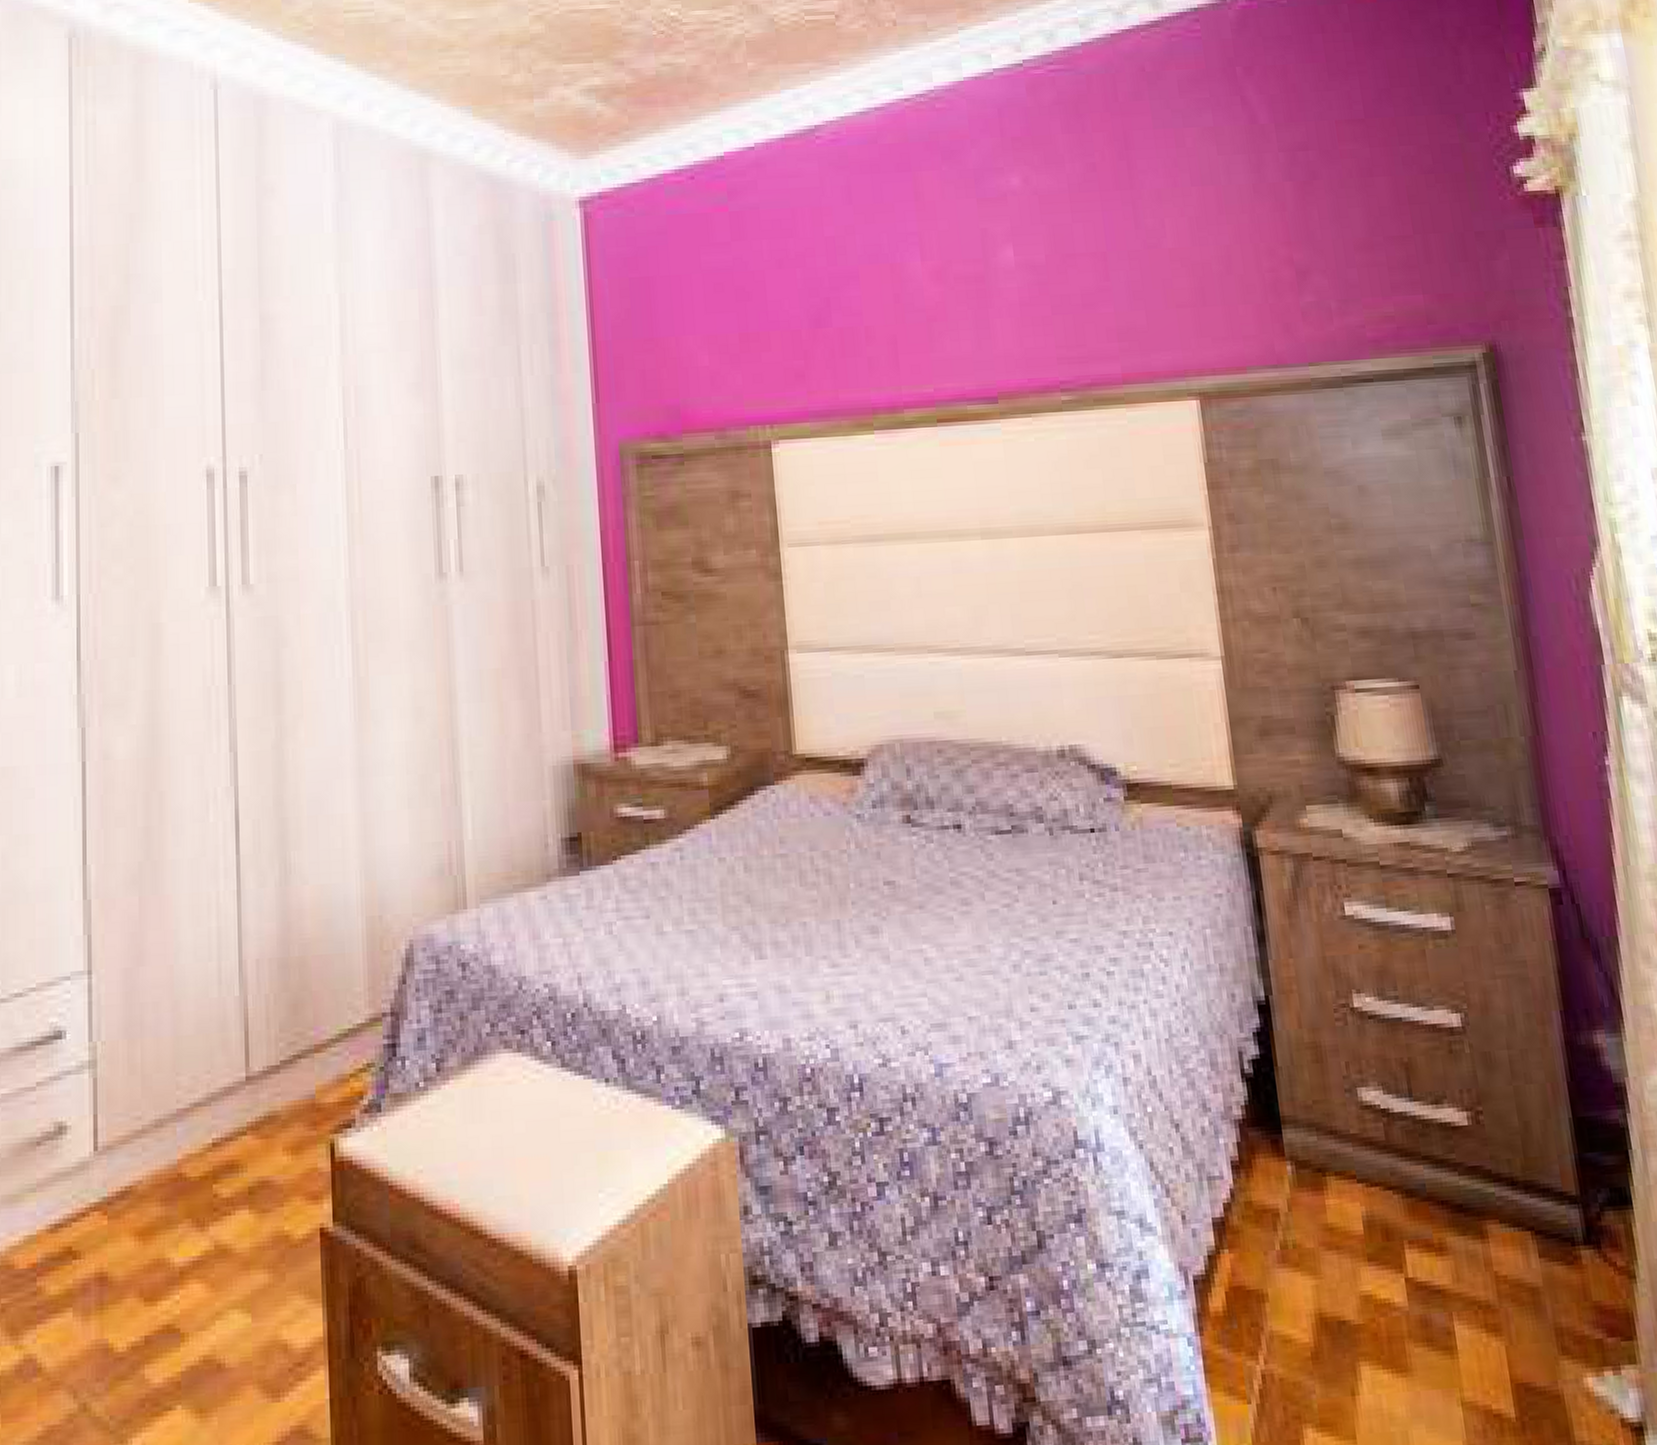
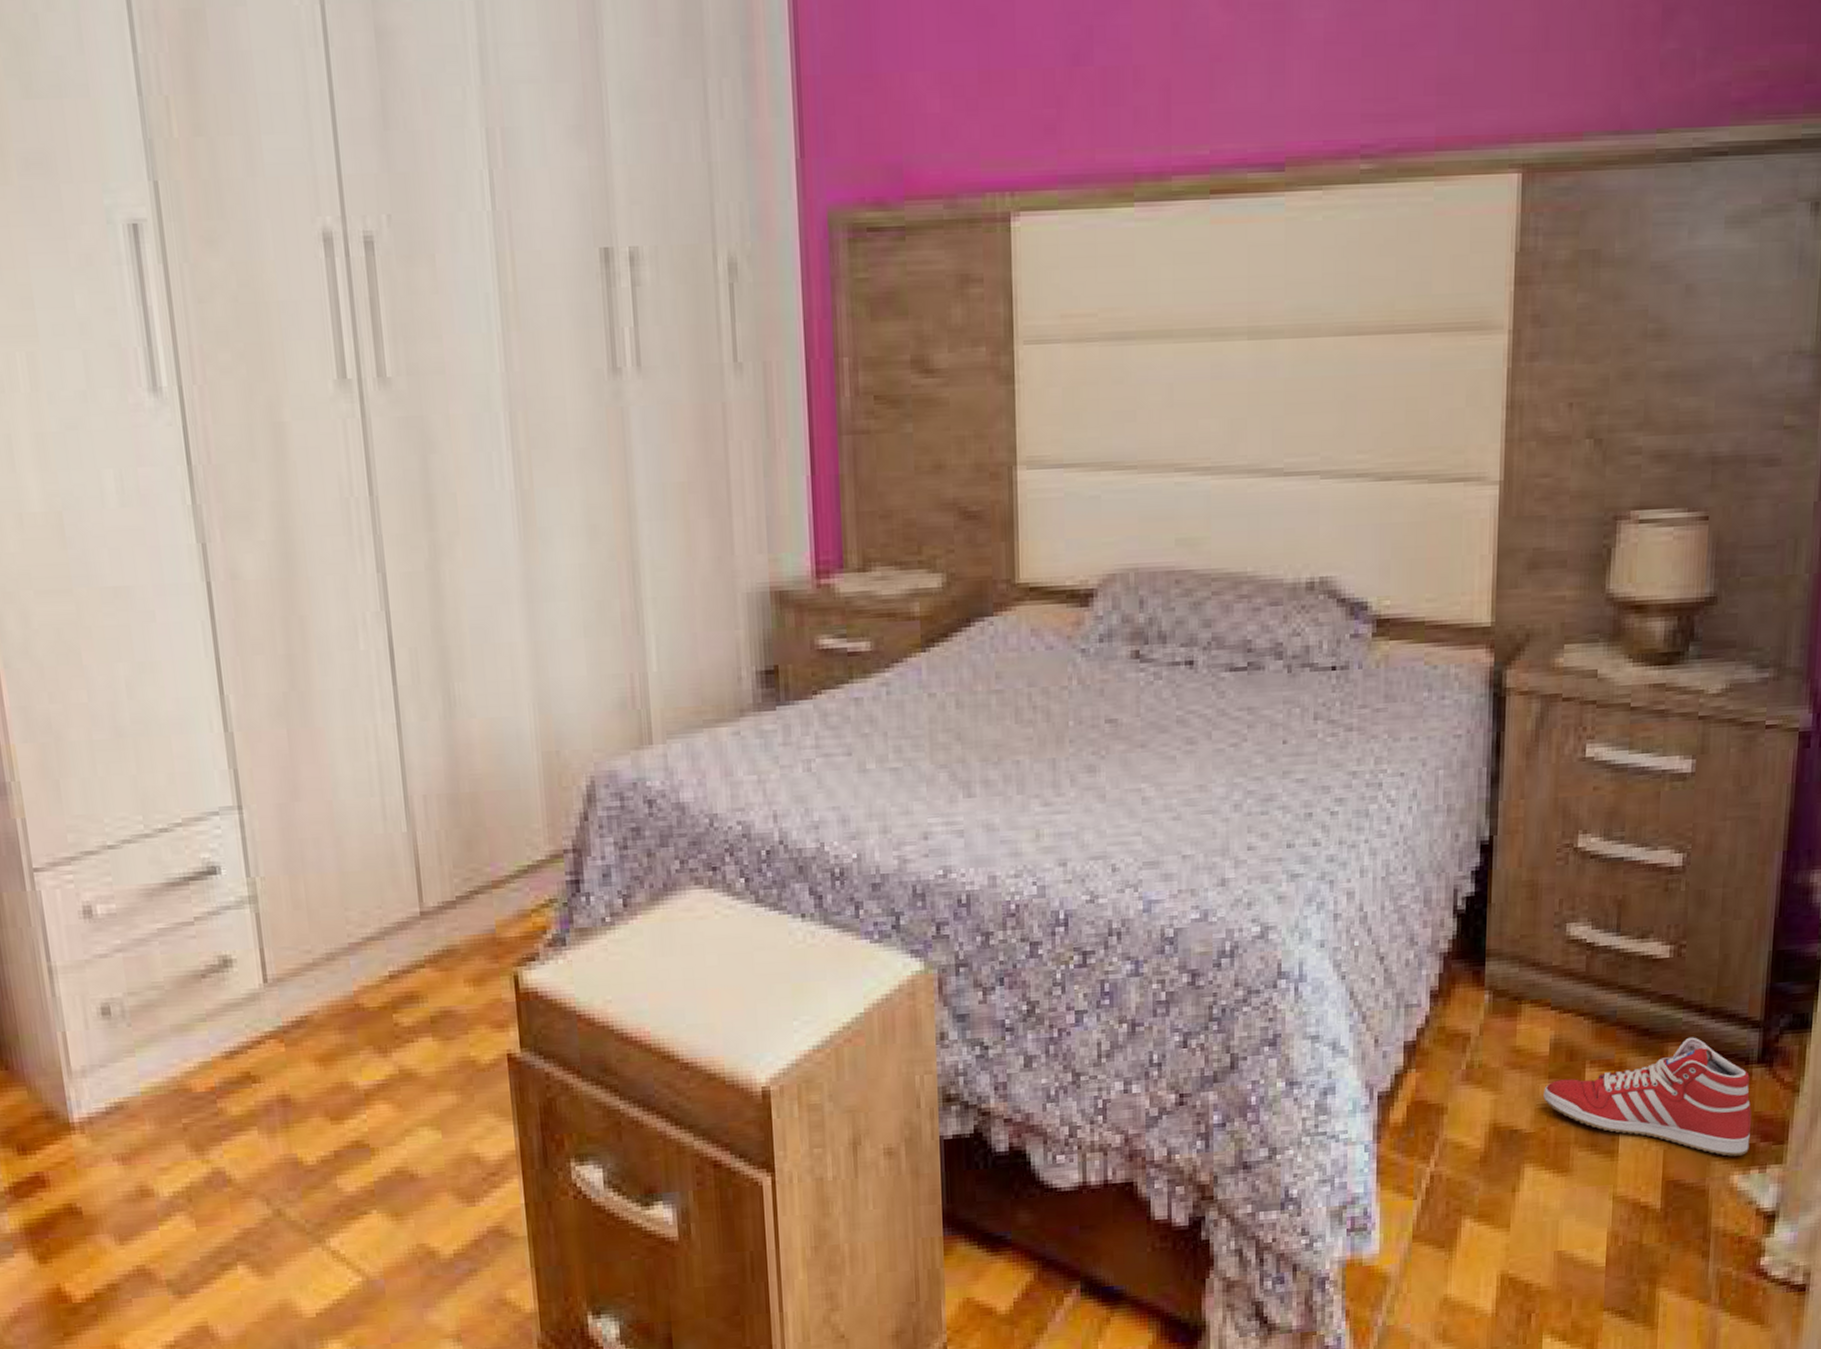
sneaker: none [1365,1214,1597,1355] -> present [1543,1037,1752,1156]

